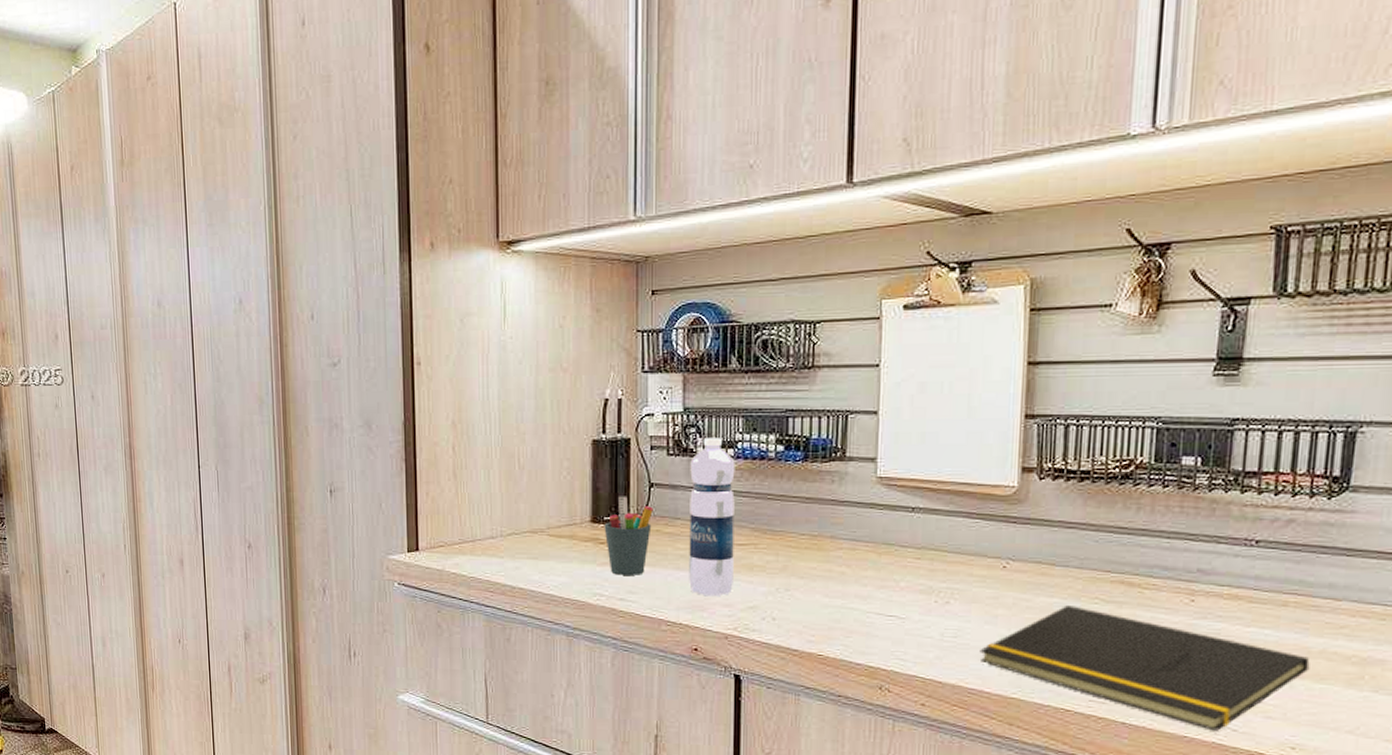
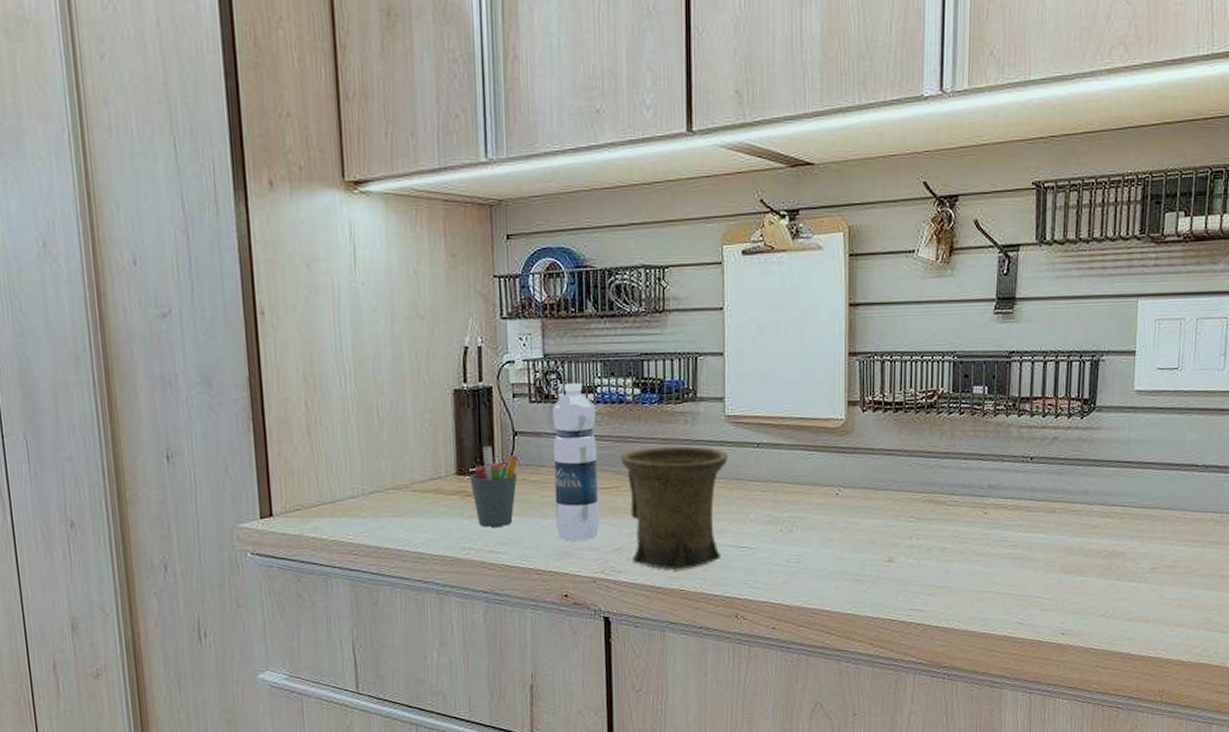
mug: none [759,505,878,634] -> present [620,446,728,570]
notepad: present [980,606,1310,731] -> none [819,525,1073,626]

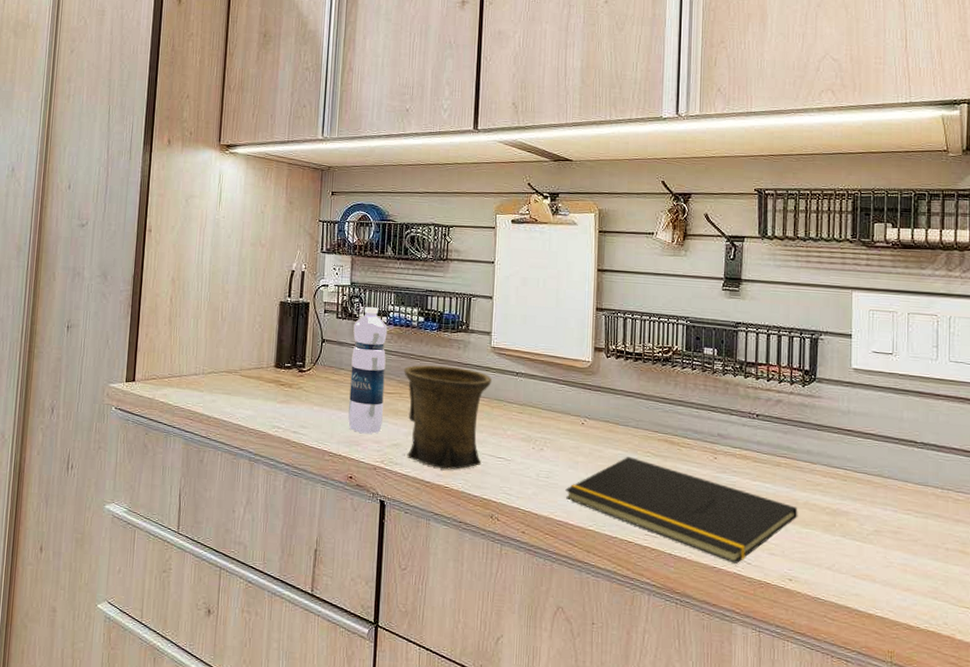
pen holder: present [469,446,518,527] -> none [284,347,324,413]
notepad: none [819,525,1073,626] -> present [565,457,798,564]

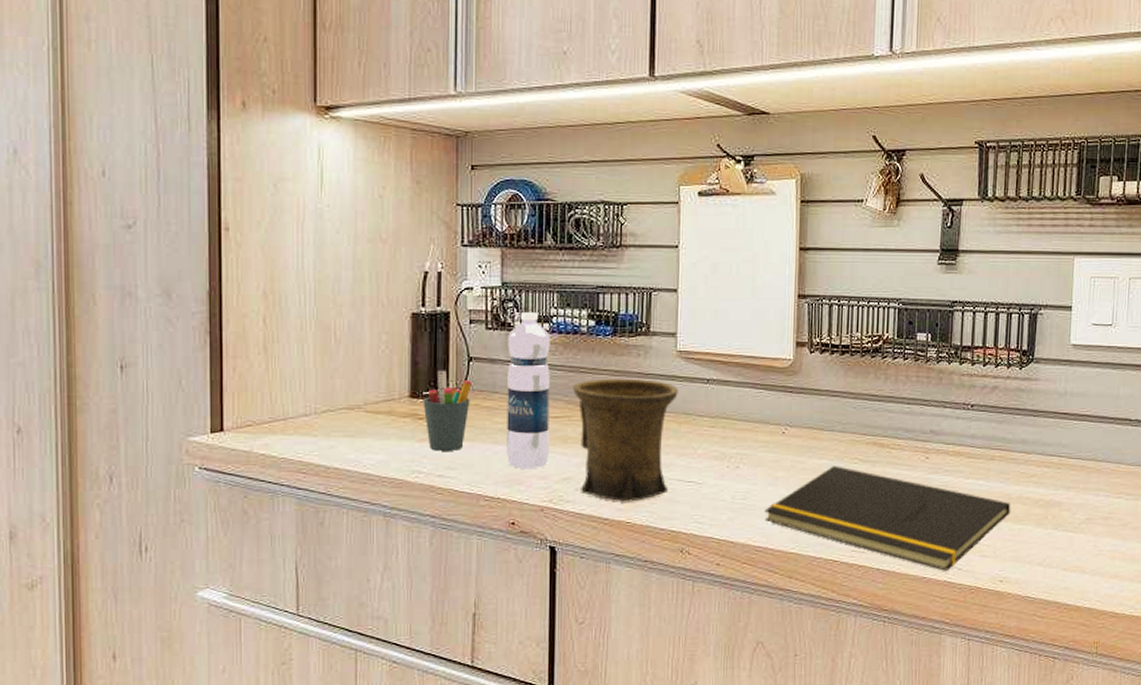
pen holder: none [284,347,324,413] -> present [423,370,472,451]

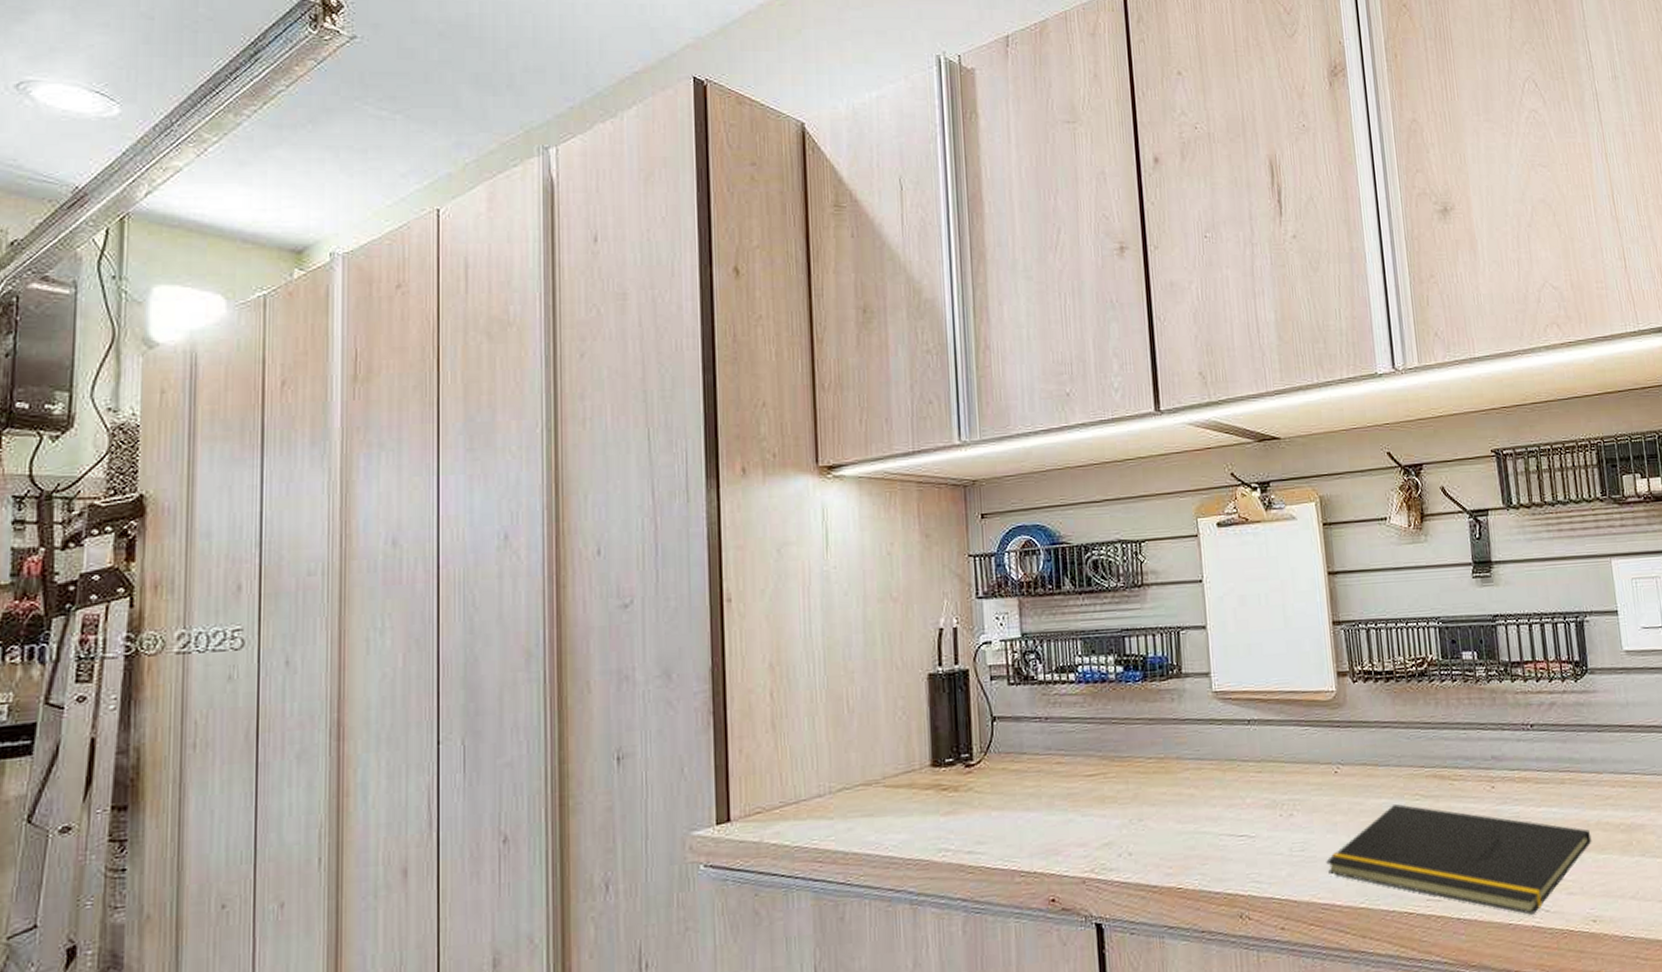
pen holder: present [423,370,472,451] -> none [945,733,998,824]
water bottle: present [507,312,550,470] -> none [1032,662,1086,837]
mug: present [573,378,678,502] -> none [1105,725,1220,866]

